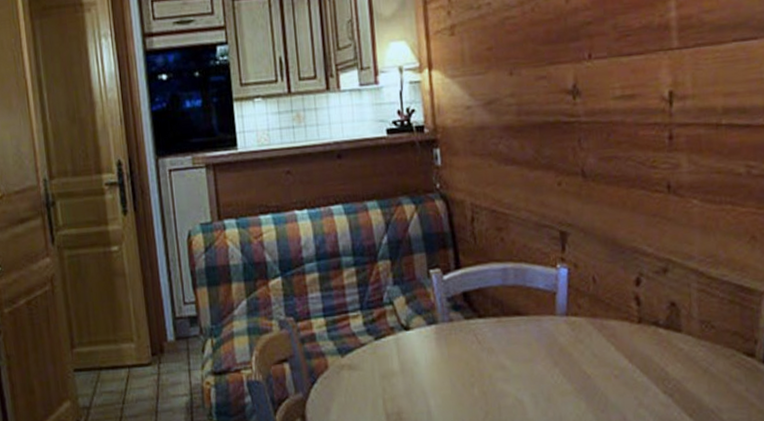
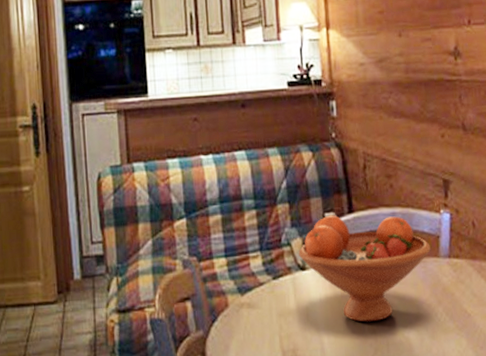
fruit bowl: none [401,271,546,384] -> present [298,215,431,322]

